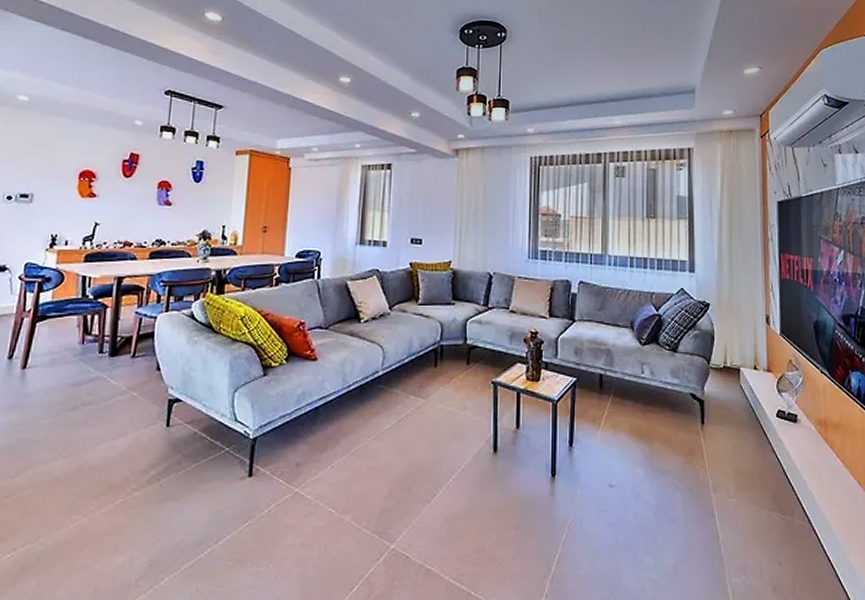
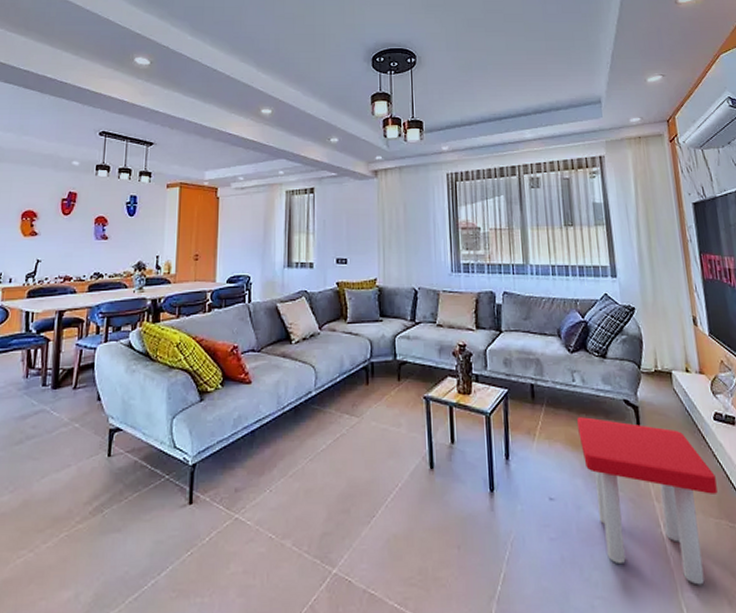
stool: none [643,408,773,572] -> present [577,417,718,585]

